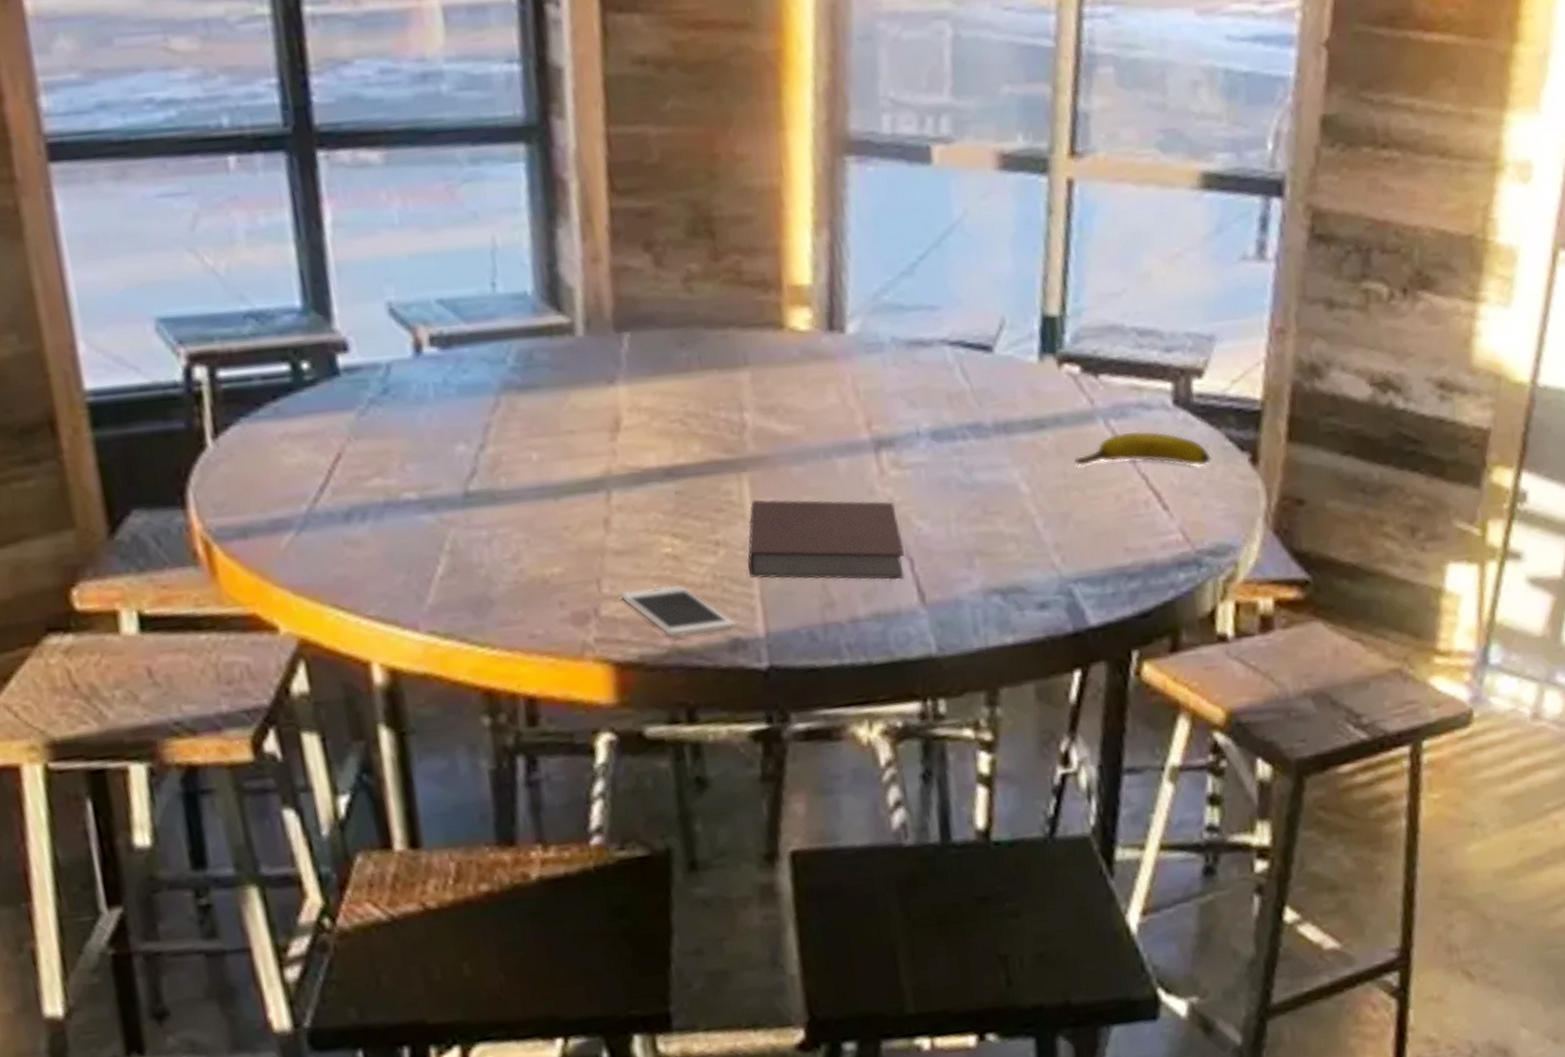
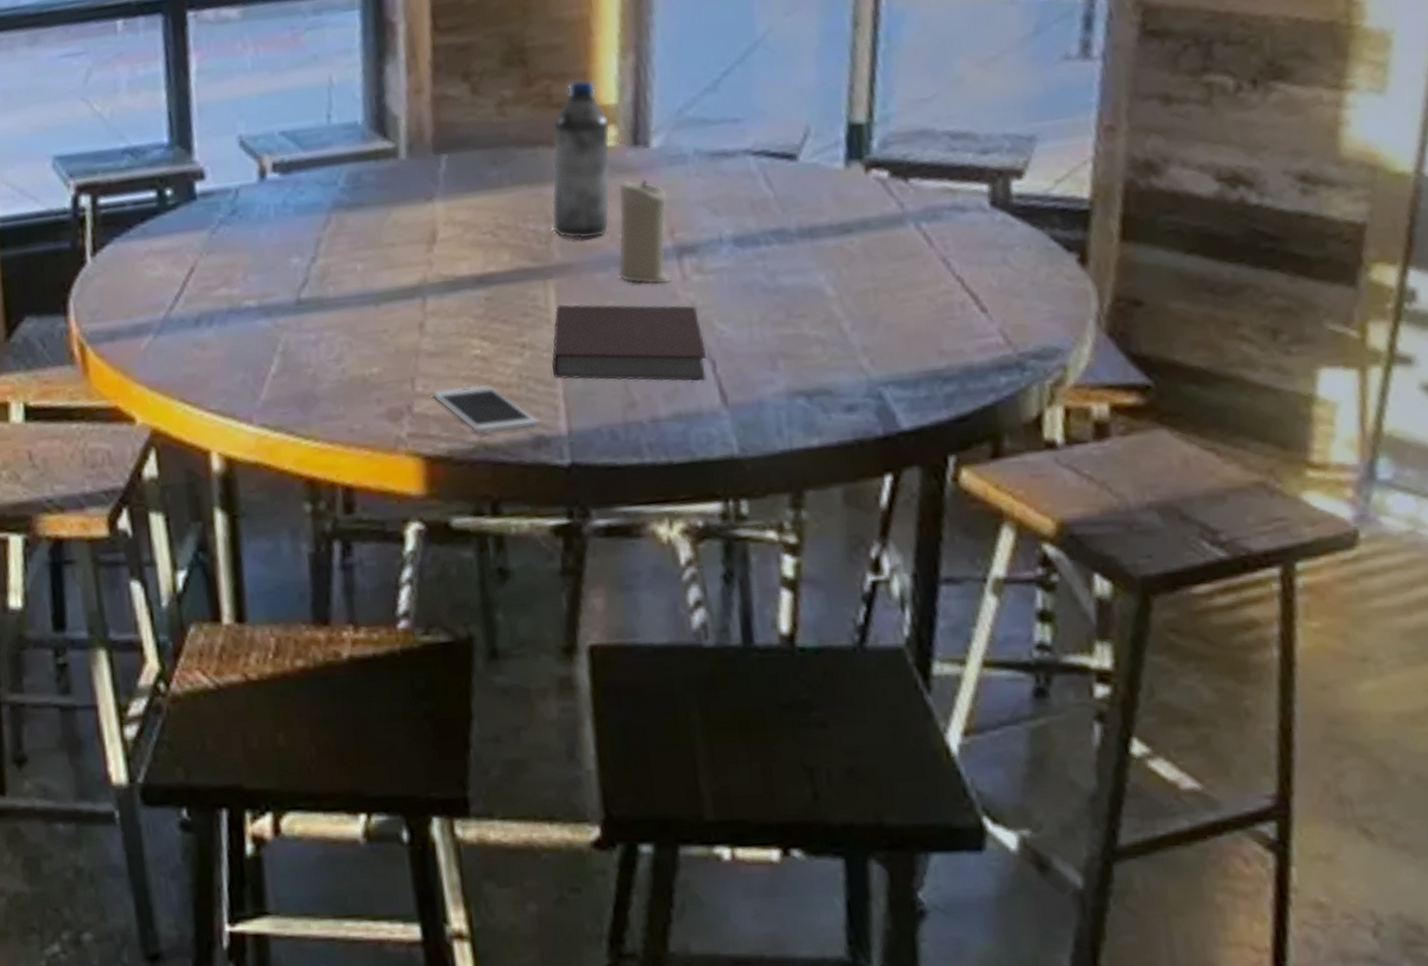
water bottle: none [743,256,806,431] -> present [551,79,611,240]
candle: none [813,367,870,480] -> present [617,179,673,285]
banana: present [1074,431,1211,466] -> none [883,233,1034,269]

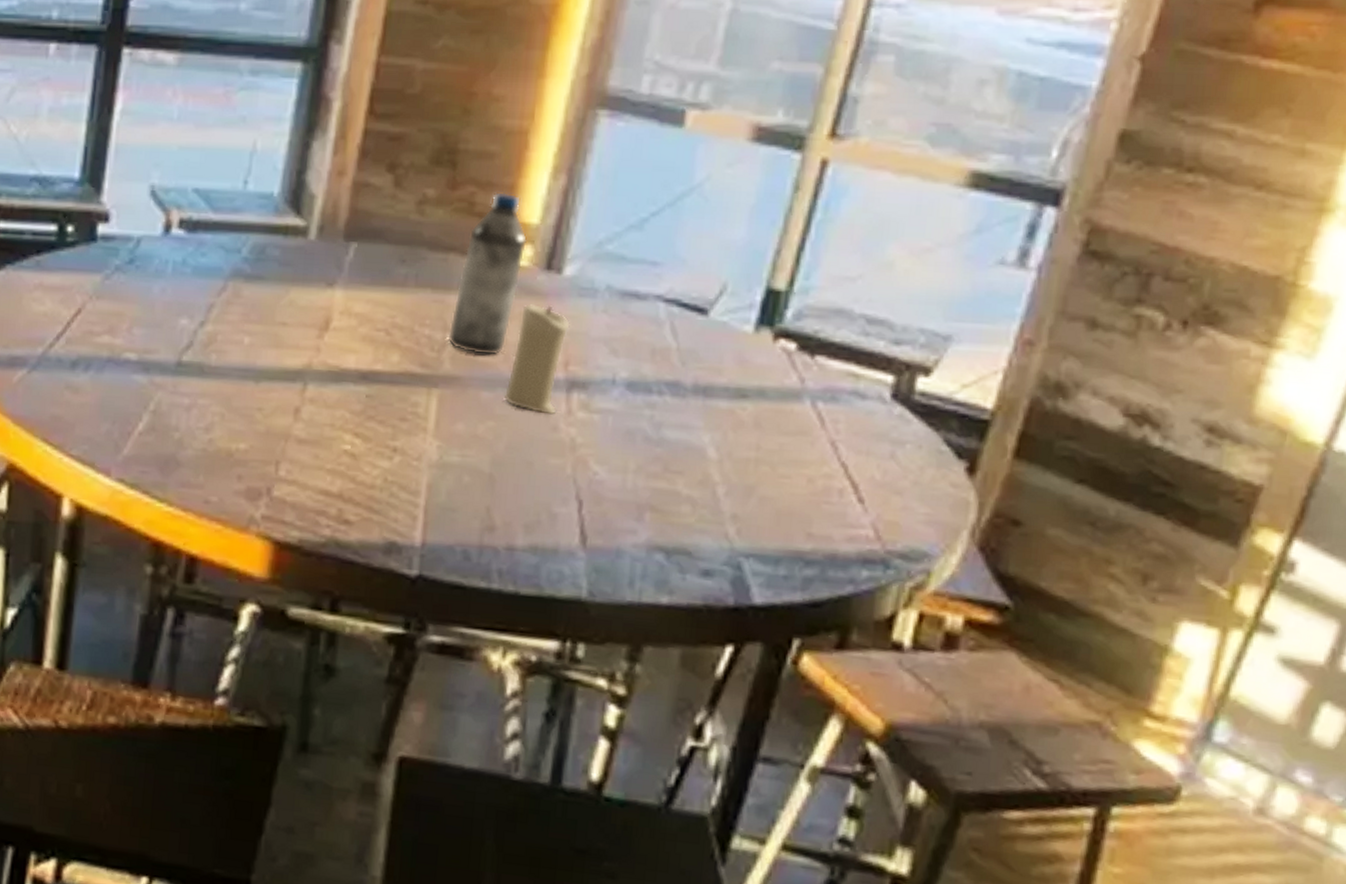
cell phone: present [432,385,539,435] -> none [294,478,394,533]
notebook: present [551,304,706,382] -> none [418,416,576,519]

